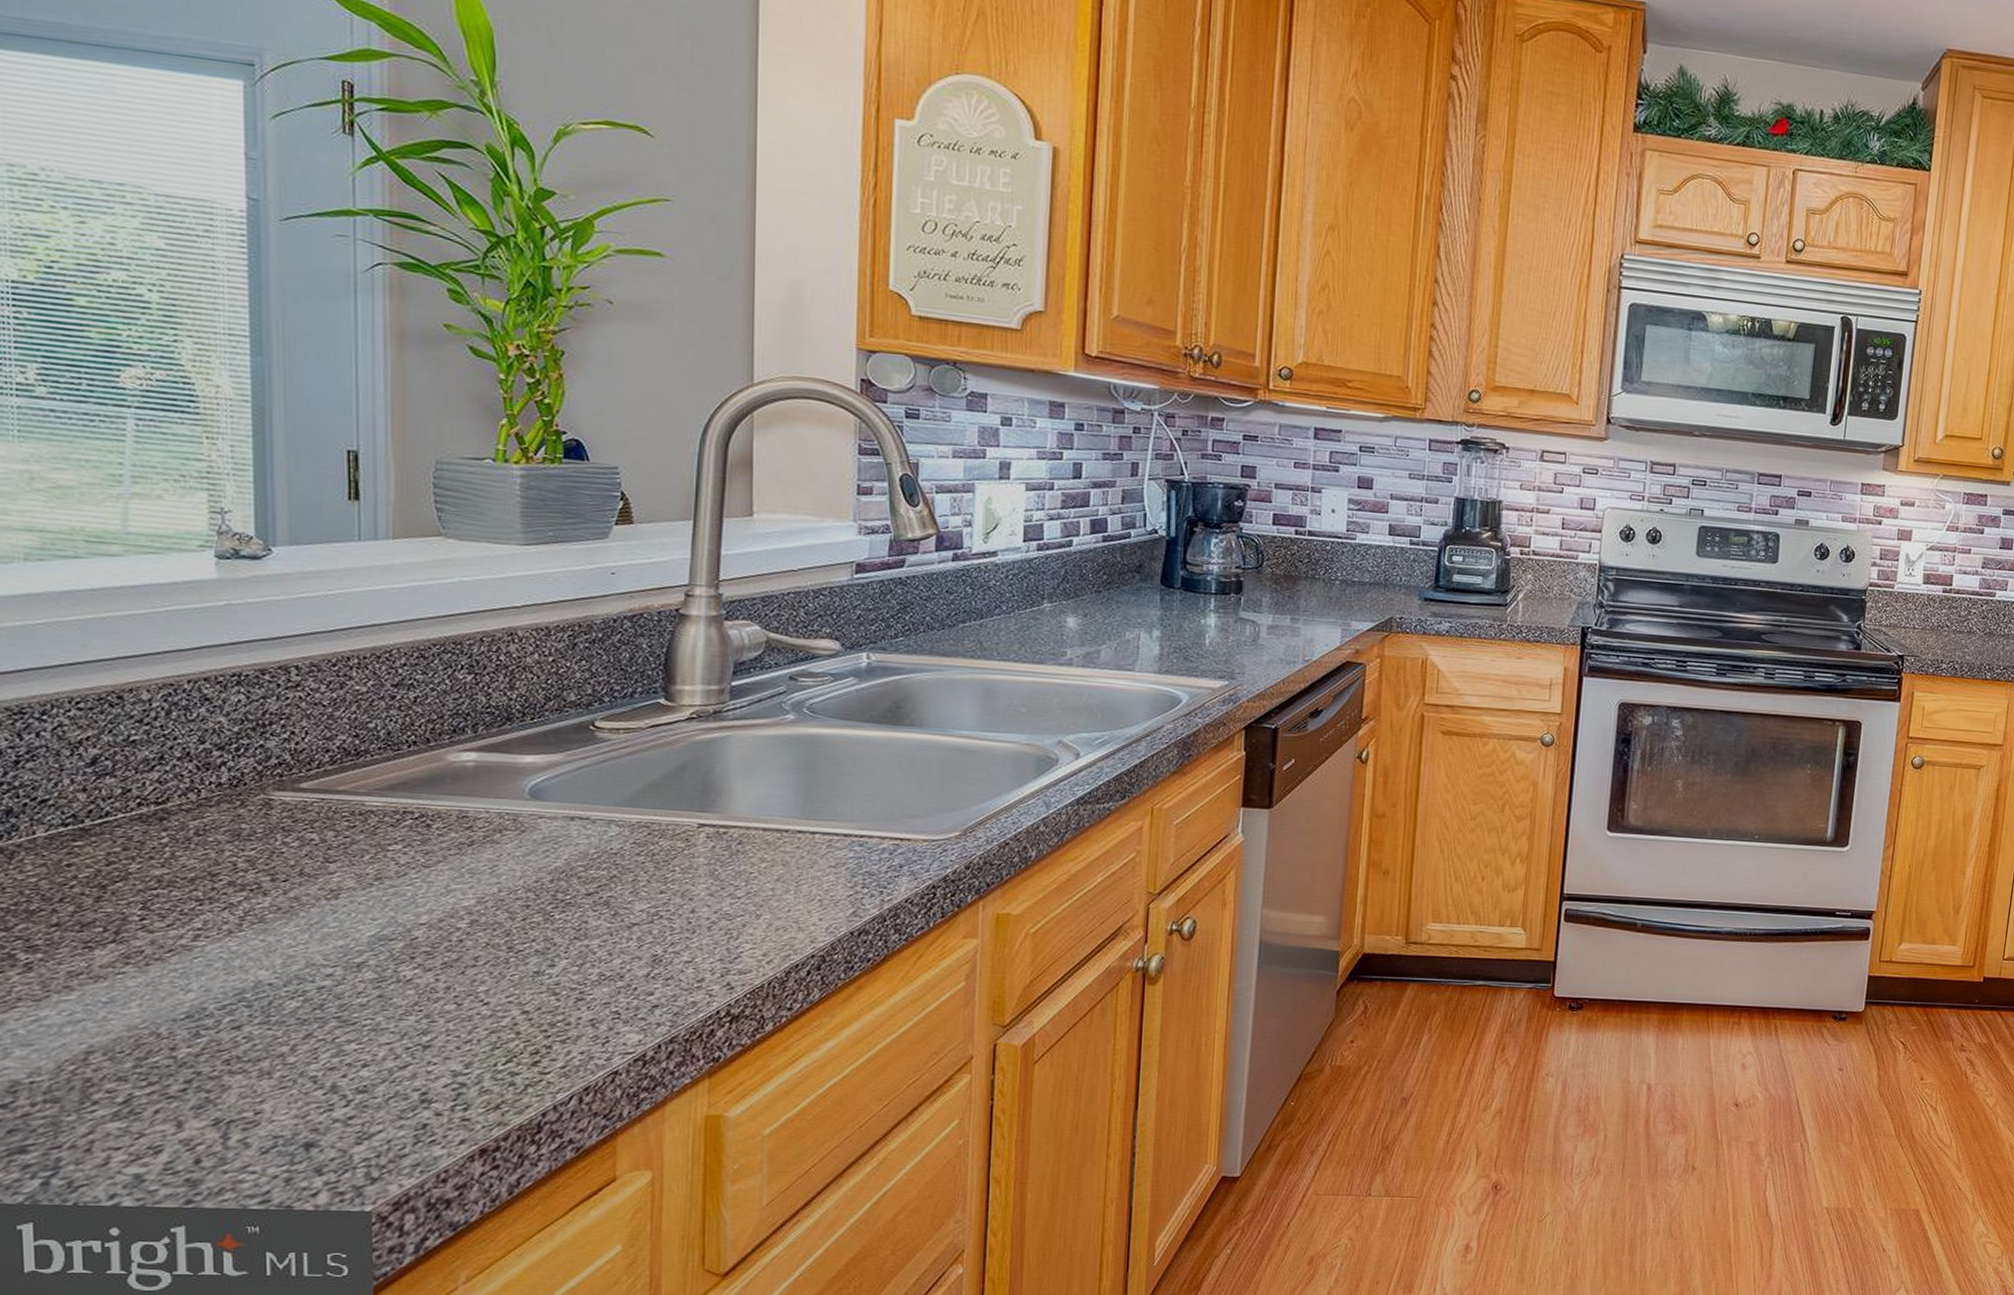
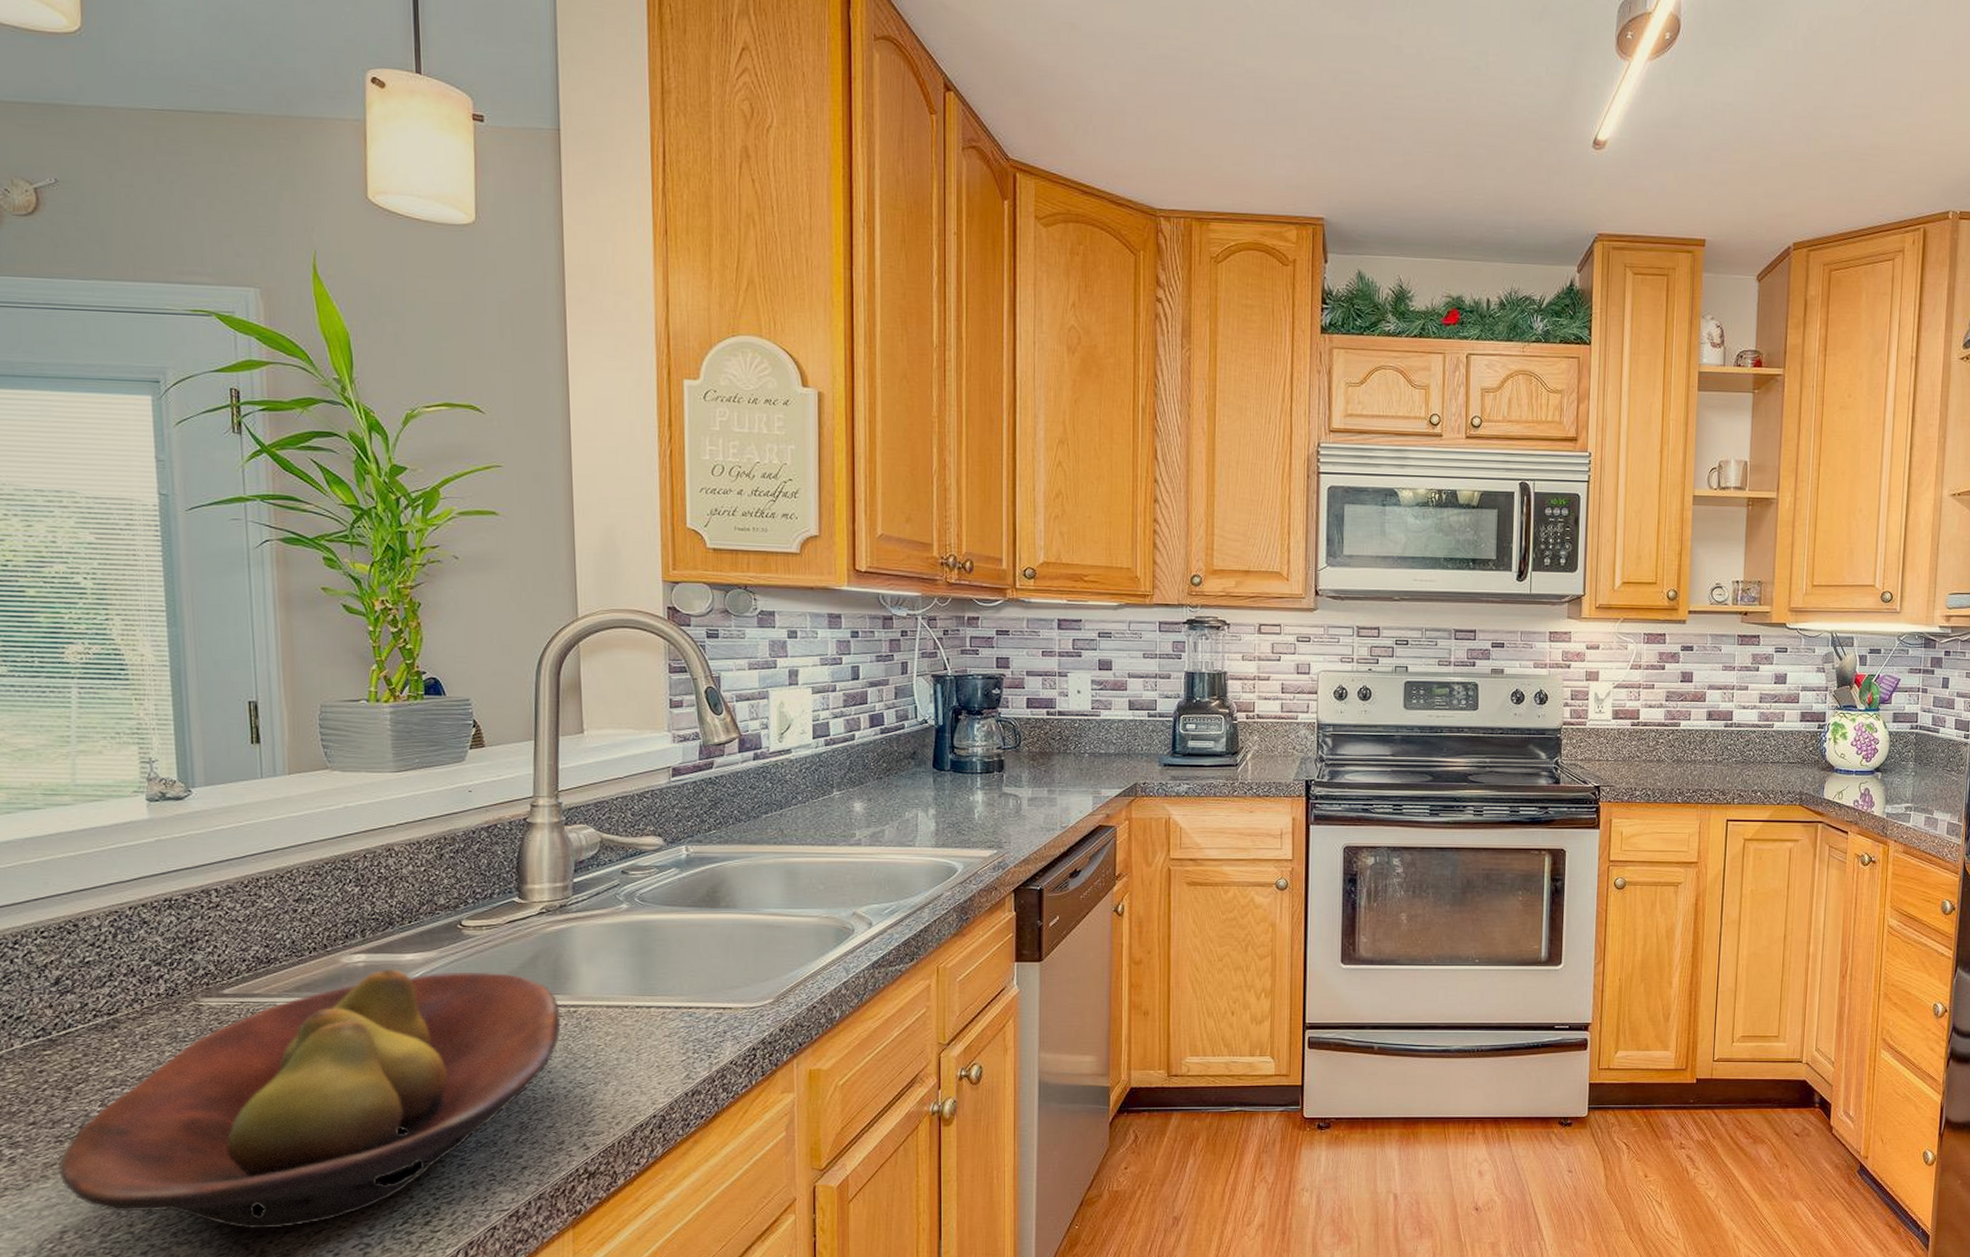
fruit bowl: none [86,771,708,1061] -> present [58,969,561,1229]

